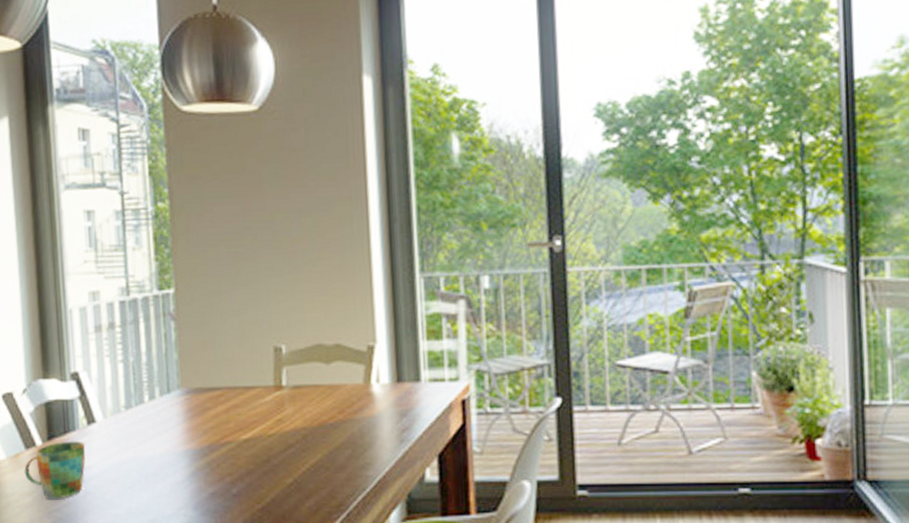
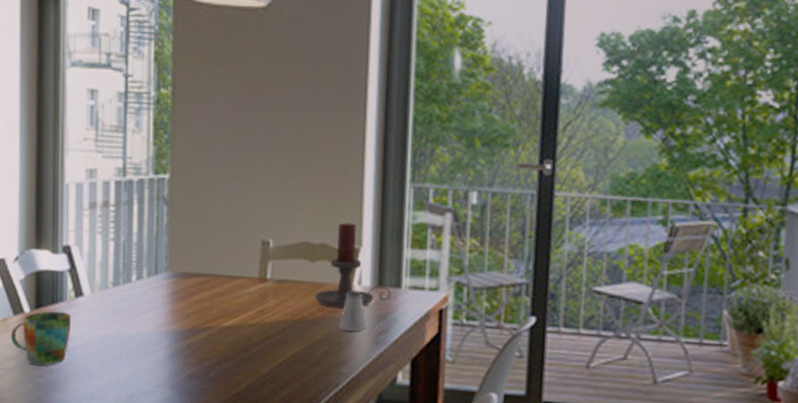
candle holder: none [333,319,412,408] -> present [315,222,392,308]
saltshaker: none [361,388,389,432] -> present [339,289,367,333]

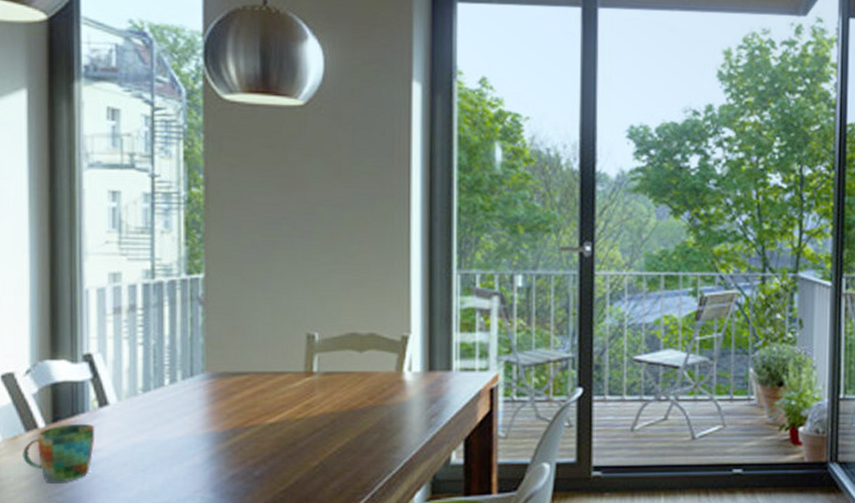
candle holder: present [315,222,392,308] -> none [364,310,443,395]
saltshaker: present [339,289,367,333] -> none [391,376,418,418]

